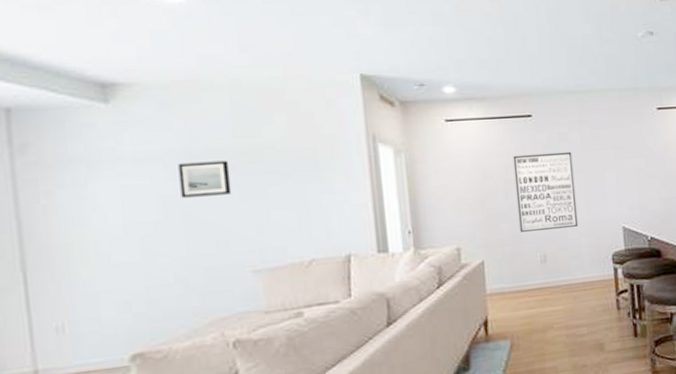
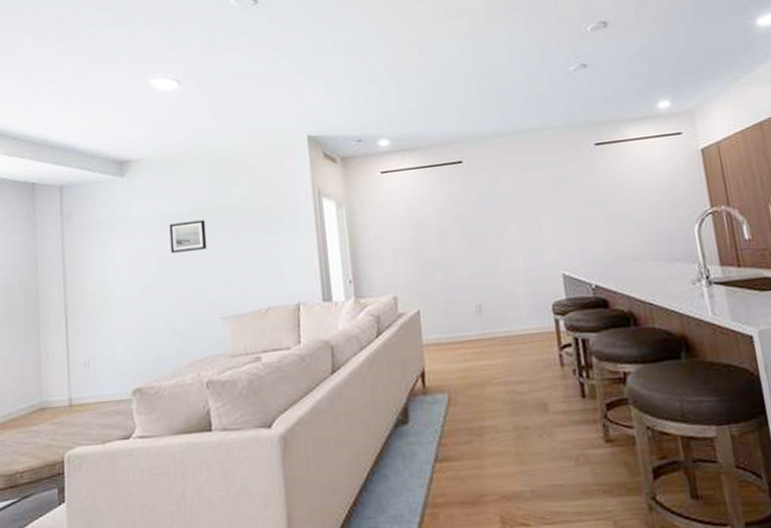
wall art: present [513,151,579,232] -> none [445,195,514,281]

